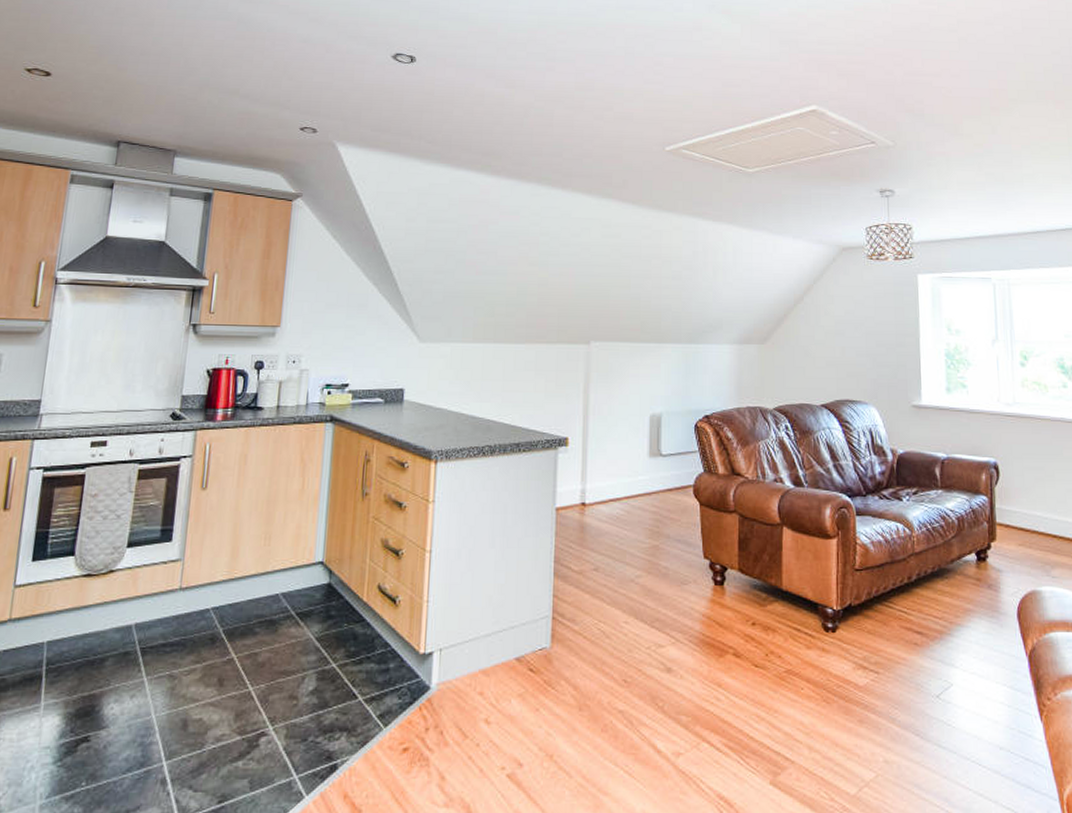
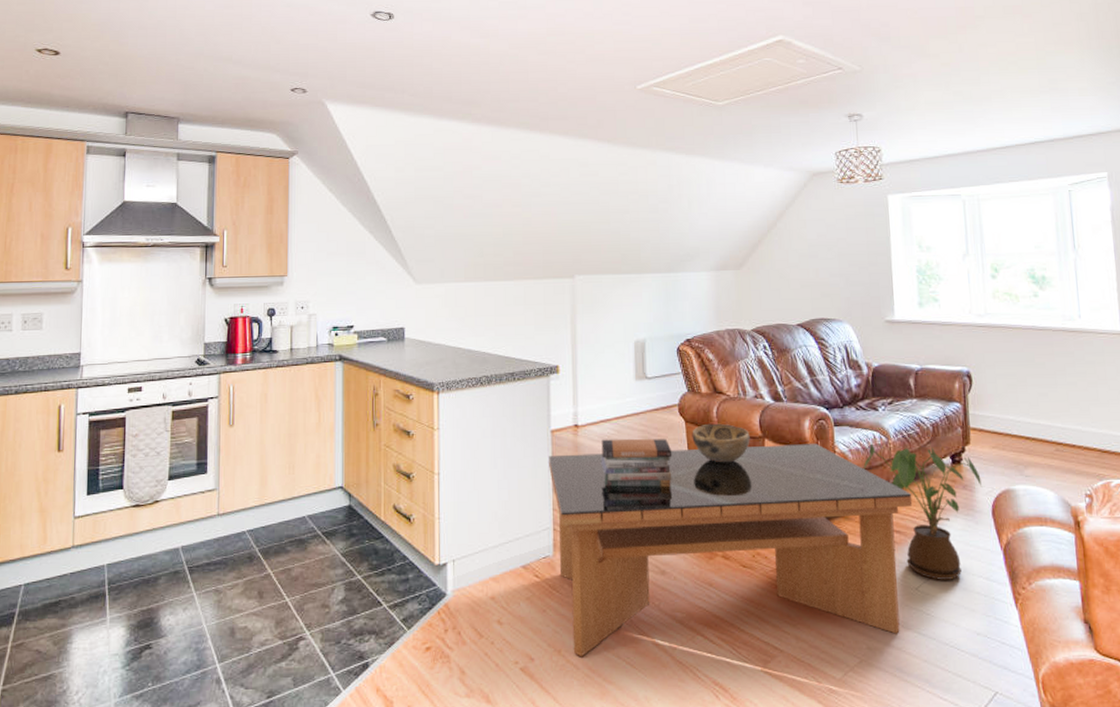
coffee table: none [551,533,936,764] -> present [549,444,913,657]
book stack: none [608,520,685,576] -> present [600,438,673,488]
decorative bowl: none [706,507,768,551] -> present [692,423,750,463]
house plant: none [885,534,1007,689] -> present [863,442,982,581]

